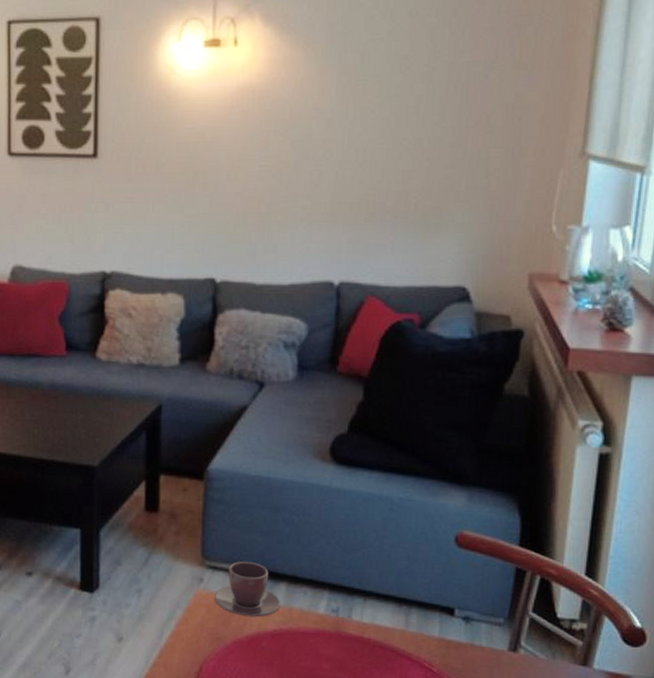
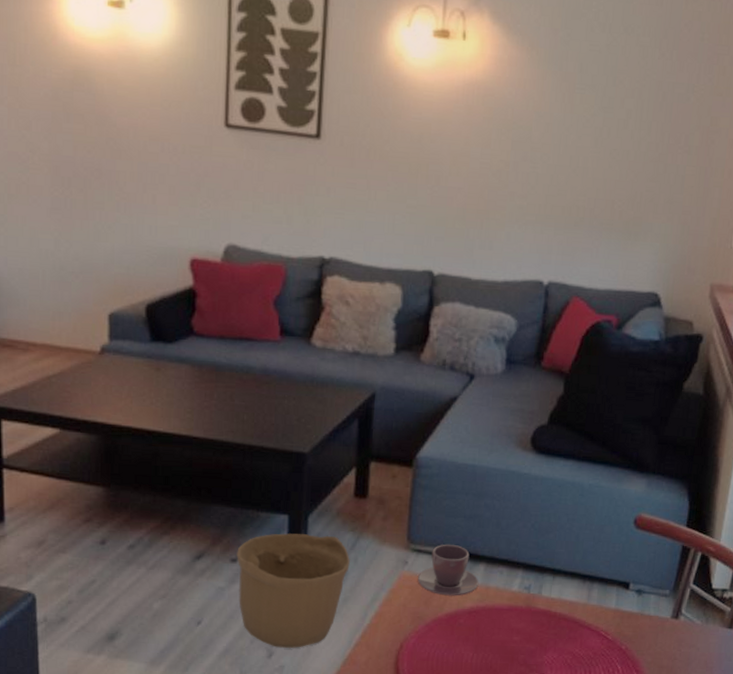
basket: none [32,547,143,666] -> present [237,533,350,648]

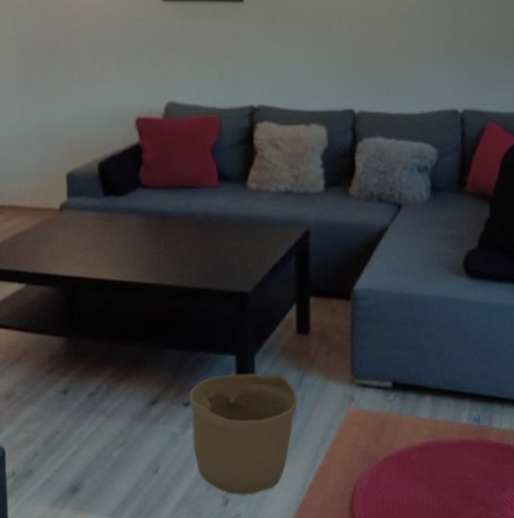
teacup: present [417,544,479,596] -> none [364,376,427,432]

